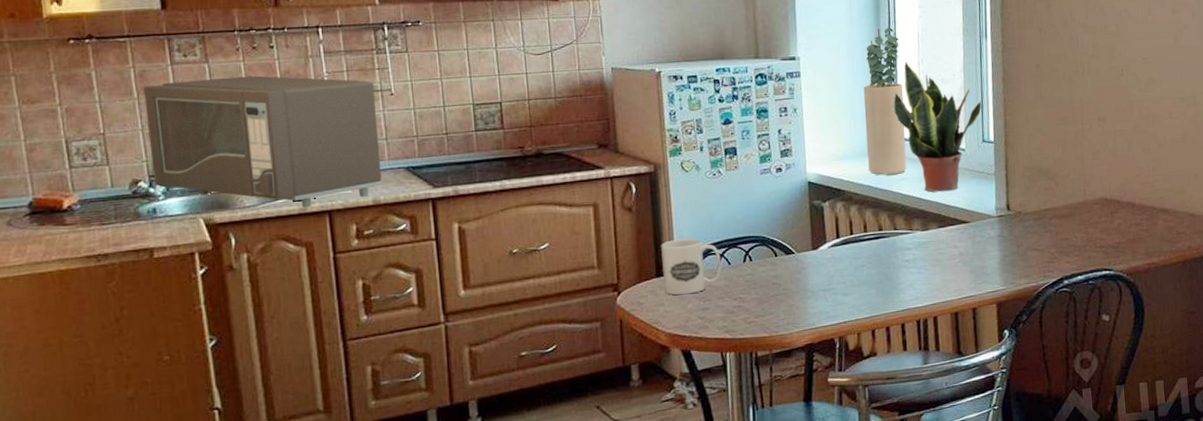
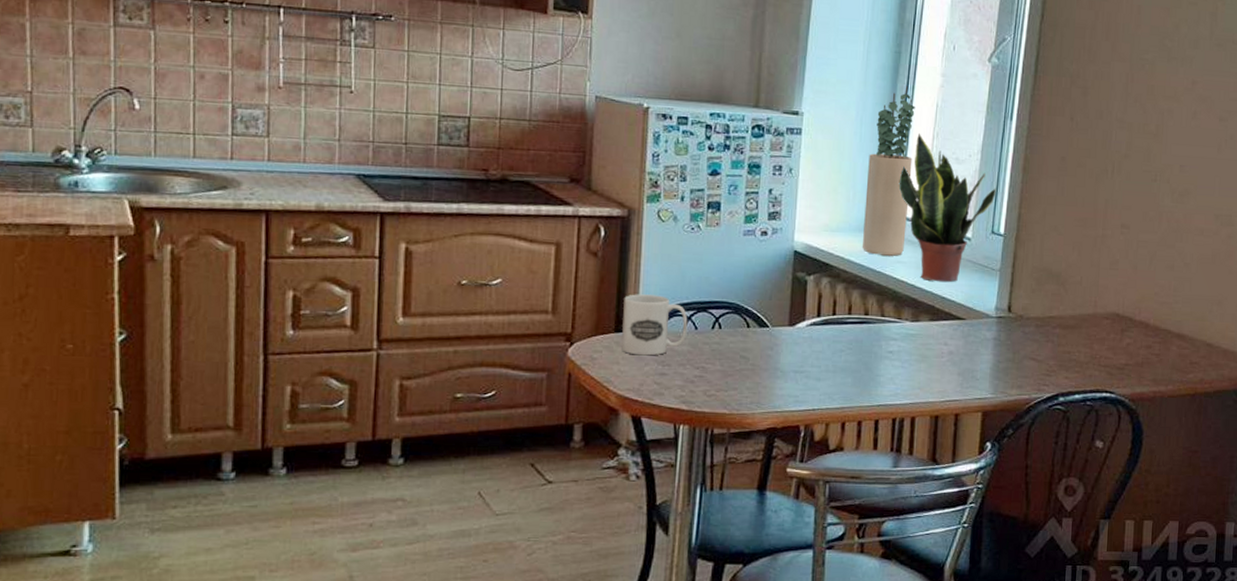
microwave: present [144,75,384,209] -> none [79,45,333,205]

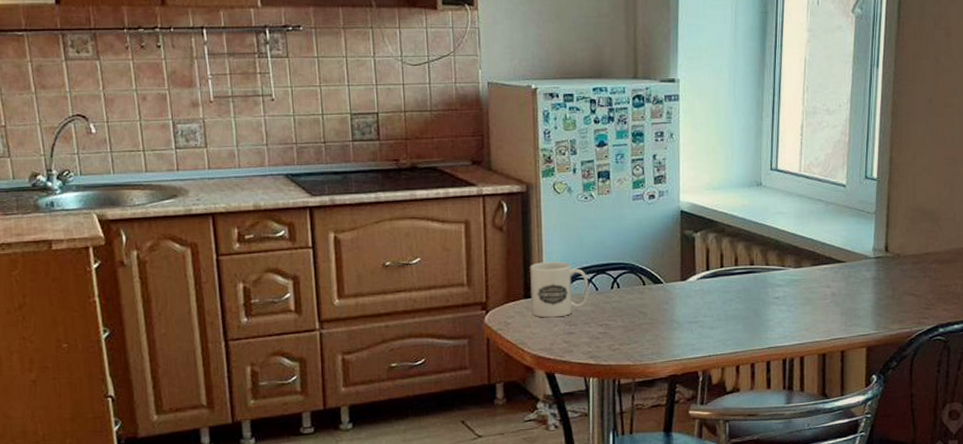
vase: present [861,86,915,256] -> none [743,44,785,208]
potted plant: present [898,134,997,283] -> none [774,89,867,229]

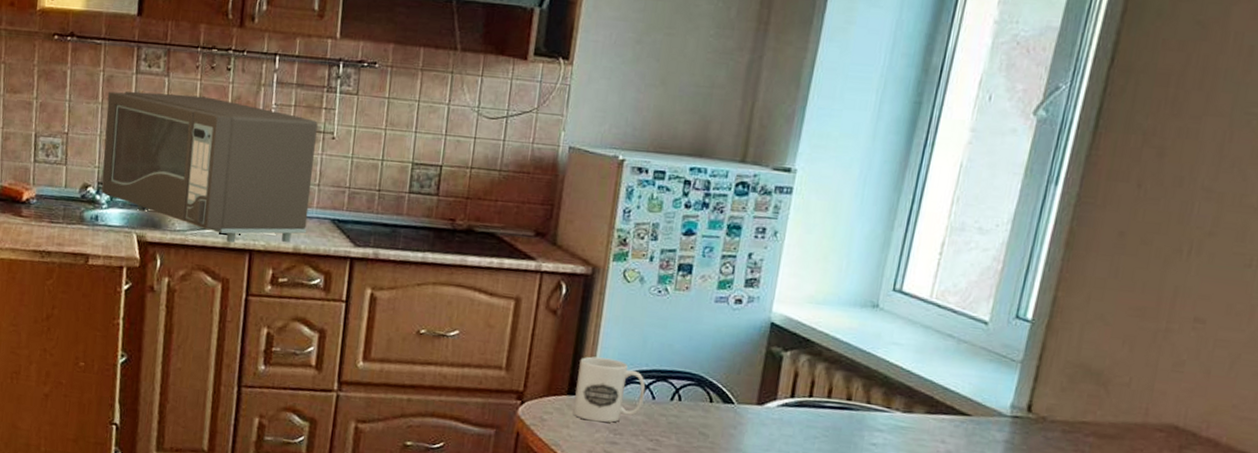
microwave: none [40,75,264,210] -> present [101,90,318,244]

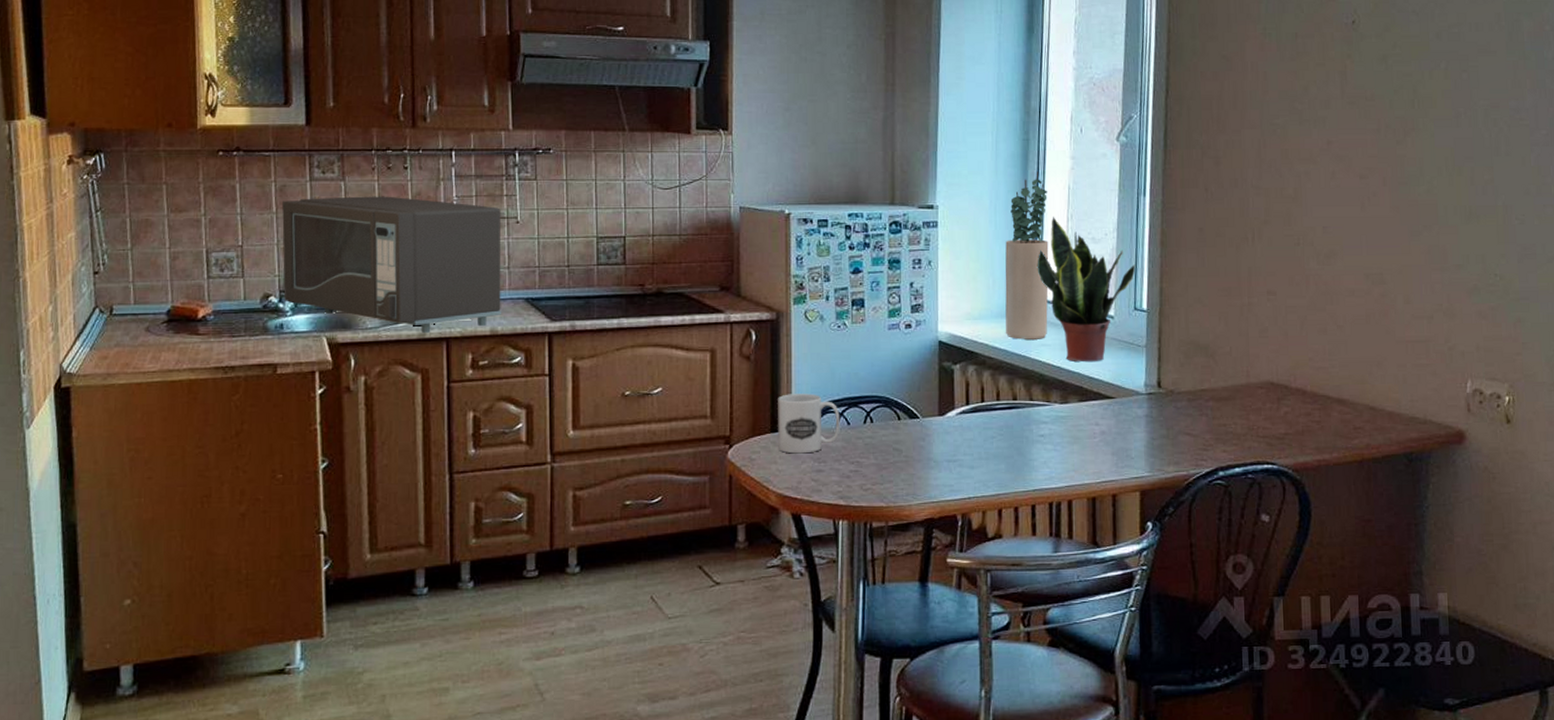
vase: none [851,142,933,337] -> present [1005,171,1049,340]
potted plant: none [902,197,1028,372] -> present [1037,217,1136,363]

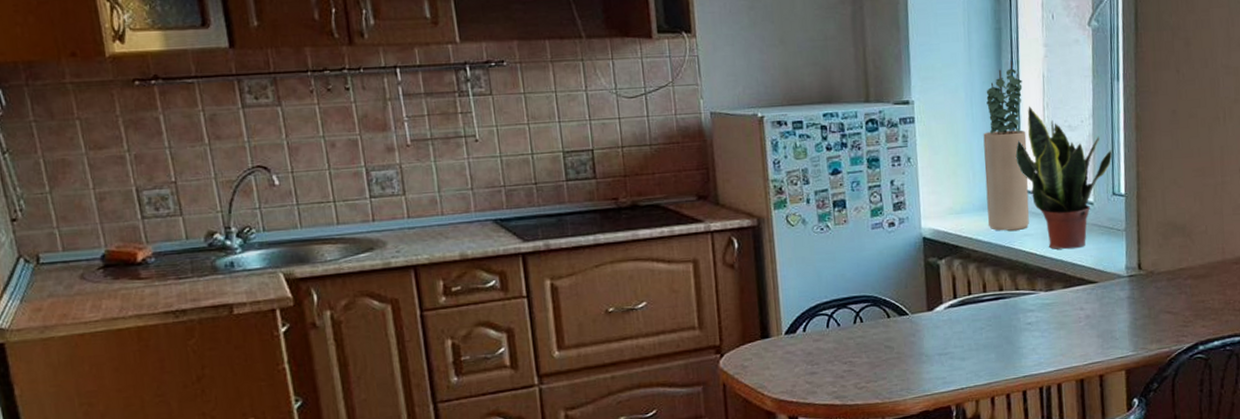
microwave: present [282,196,502,334] -> none [215,120,471,263]
mug: present [778,393,840,454] -> none [765,298,831,358]

